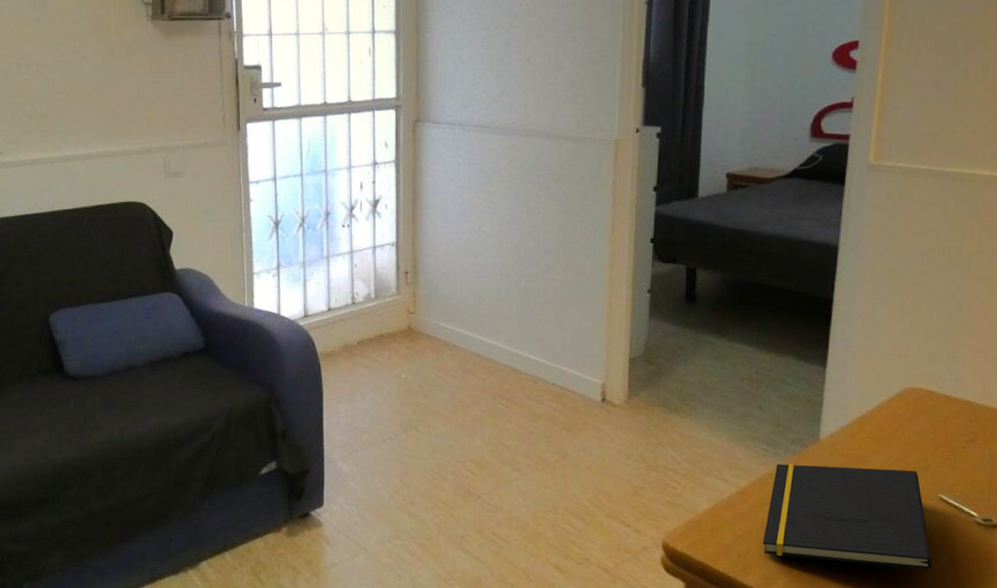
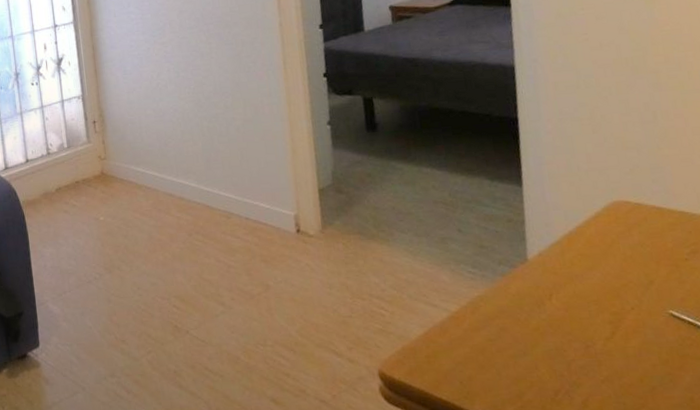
notepad: present [762,464,932,570] -> none [484,285,676,392]

